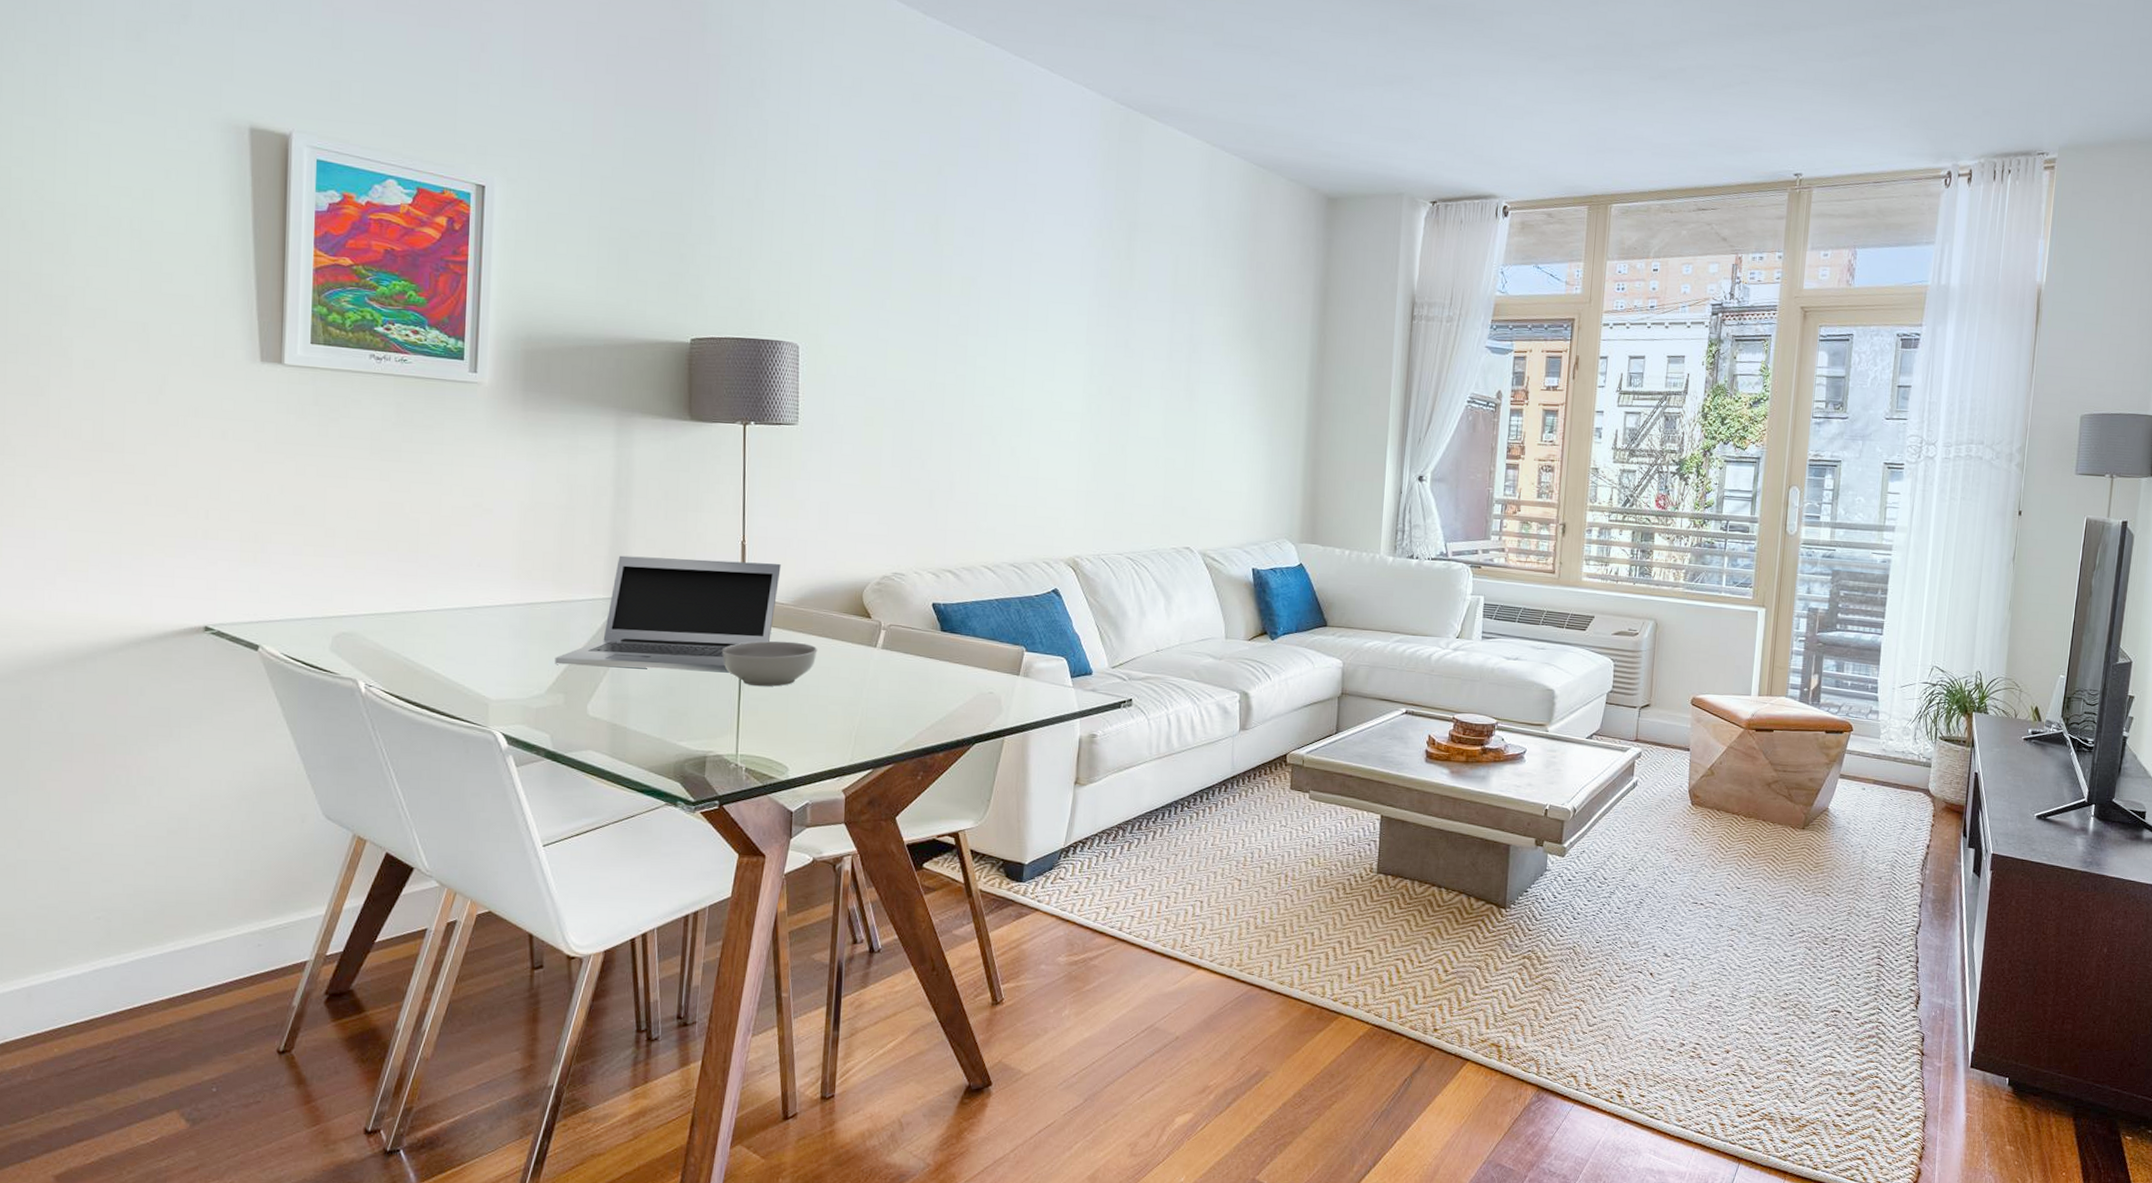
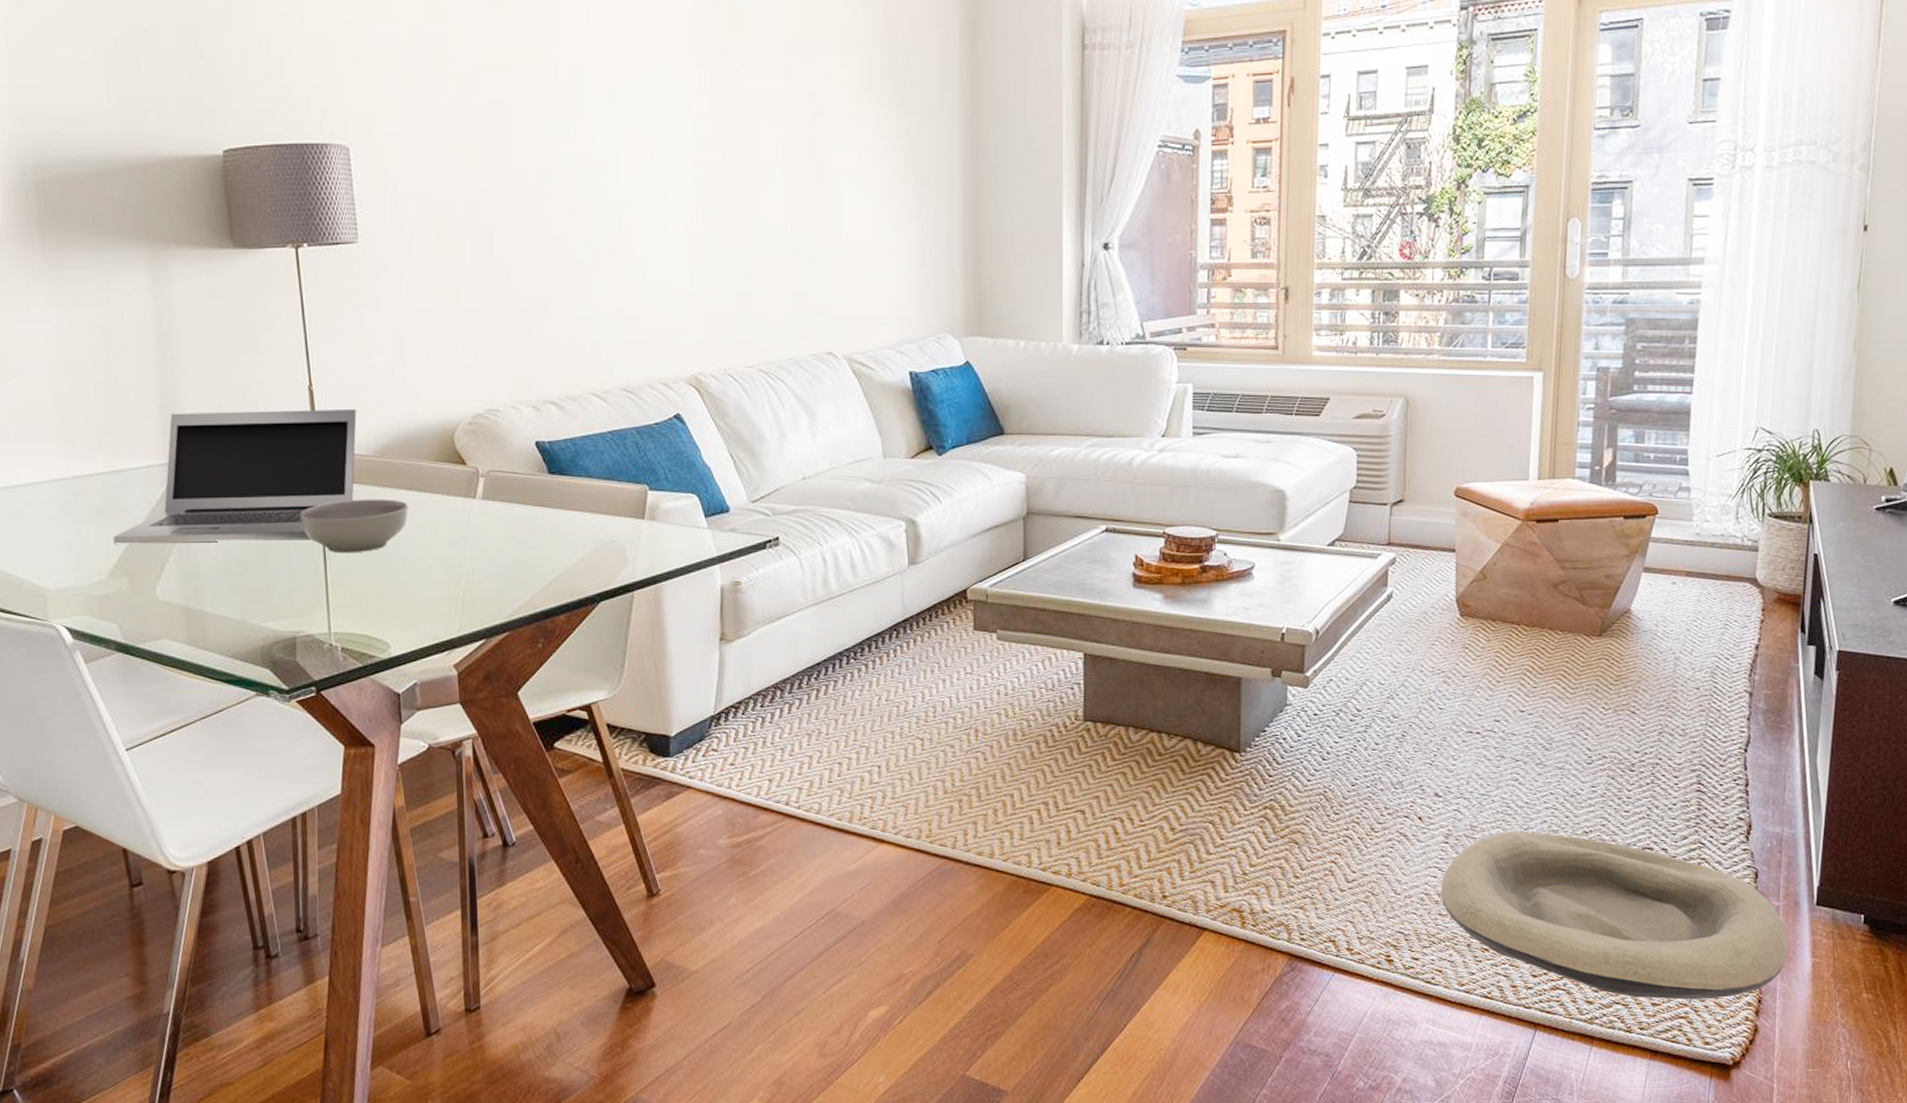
dog bed: none [1665,989,1948,1144] -> present [1440,830,1790,1000]

